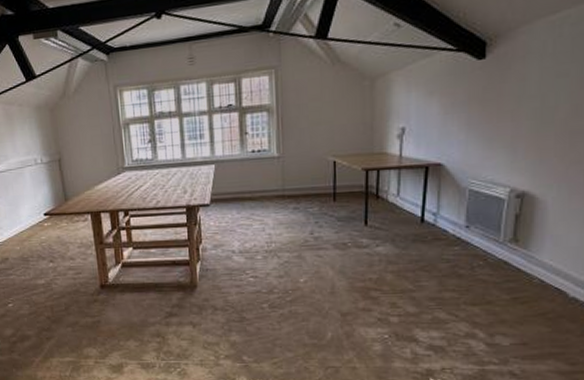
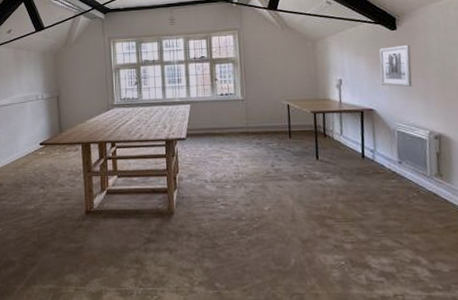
wall art: none [456,78,502,135] -> present [379,44,412,87]

